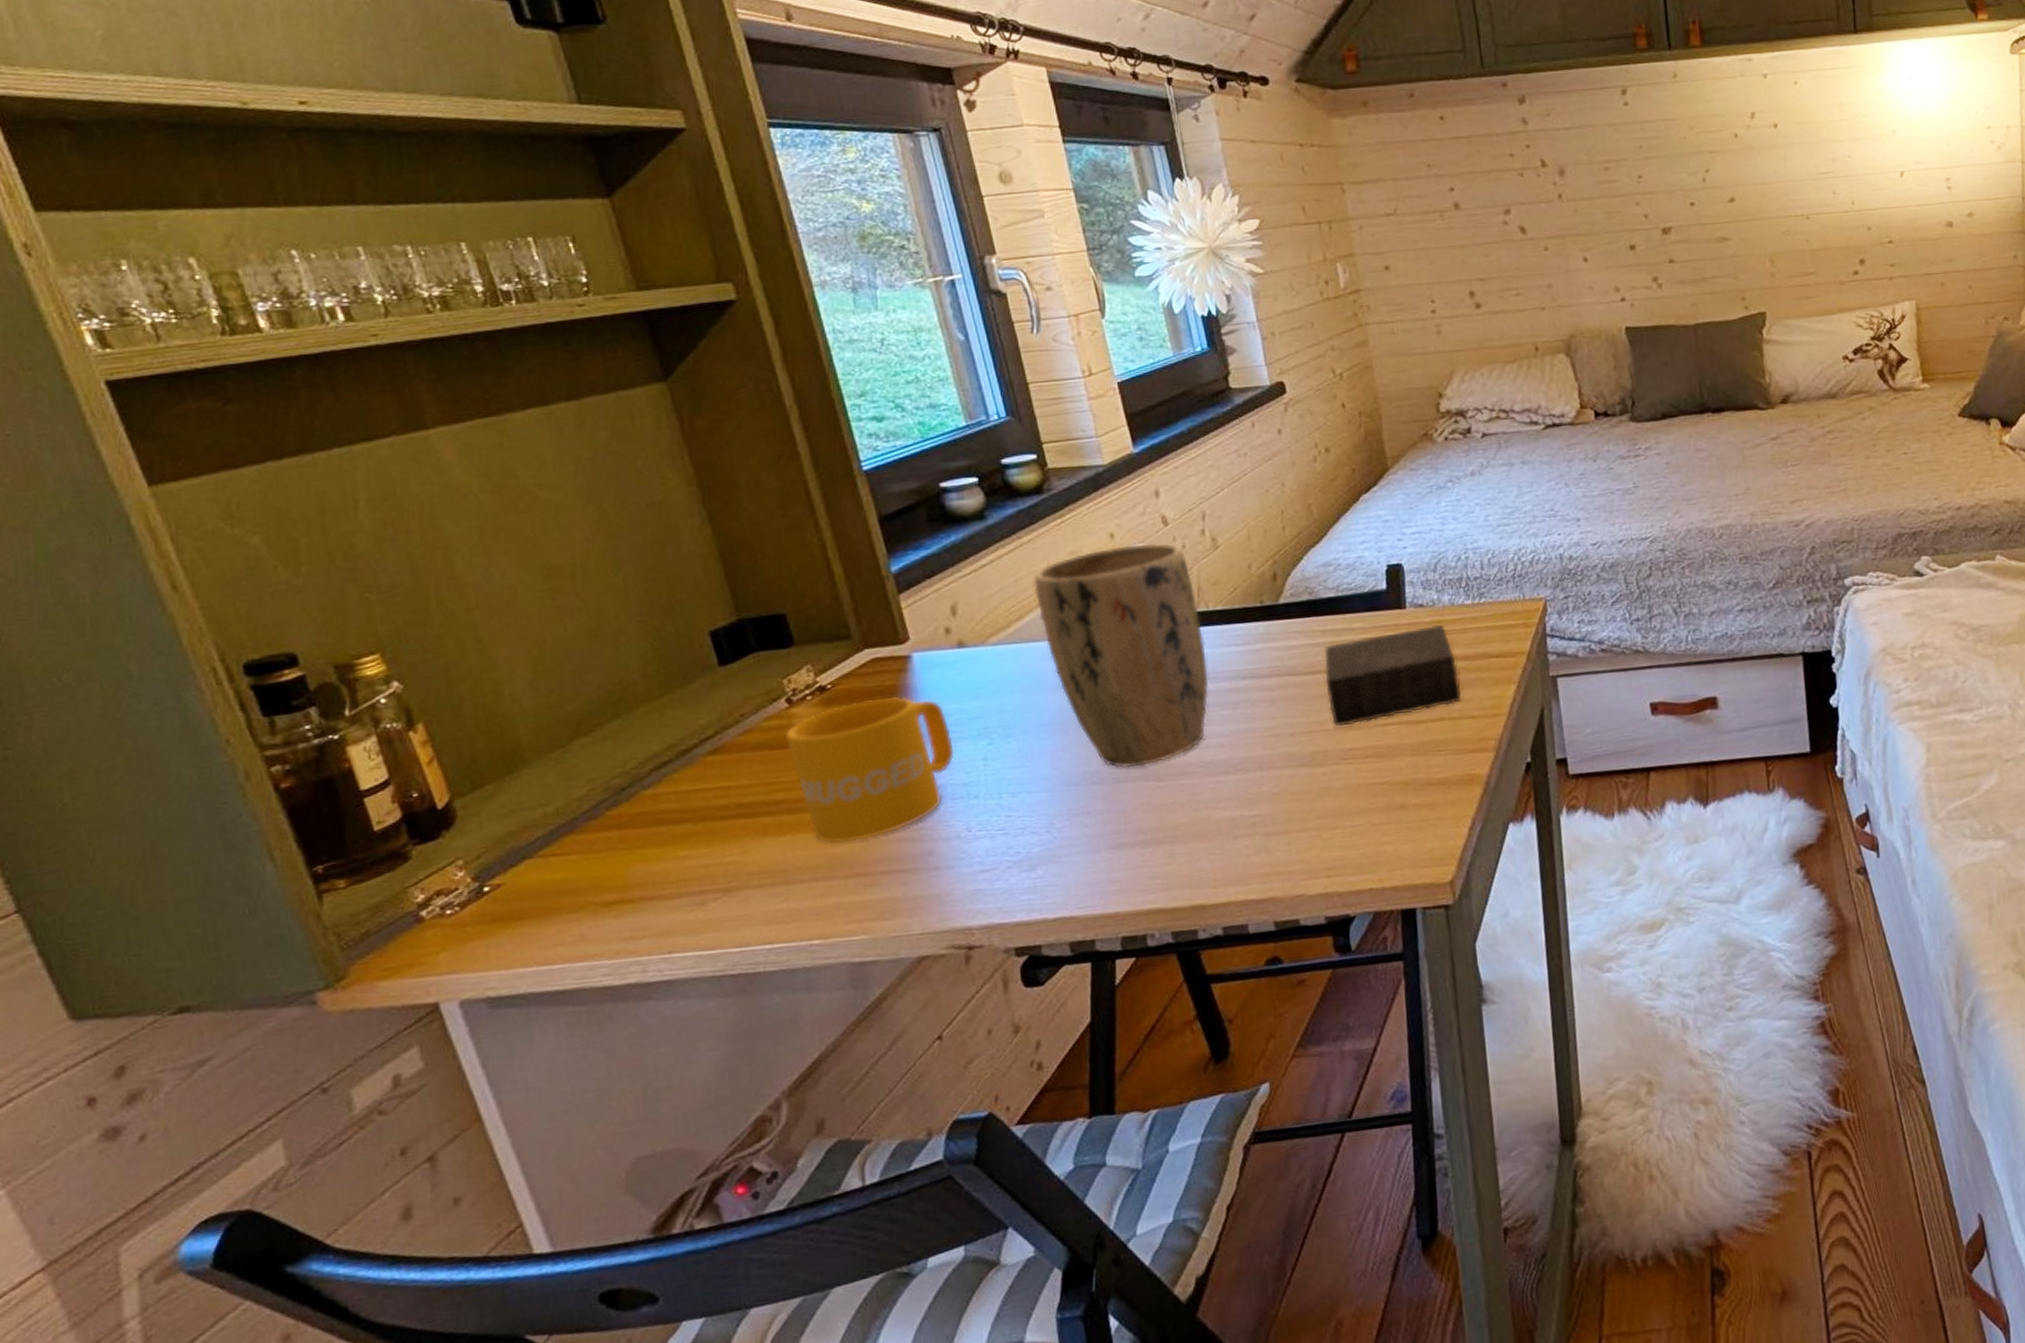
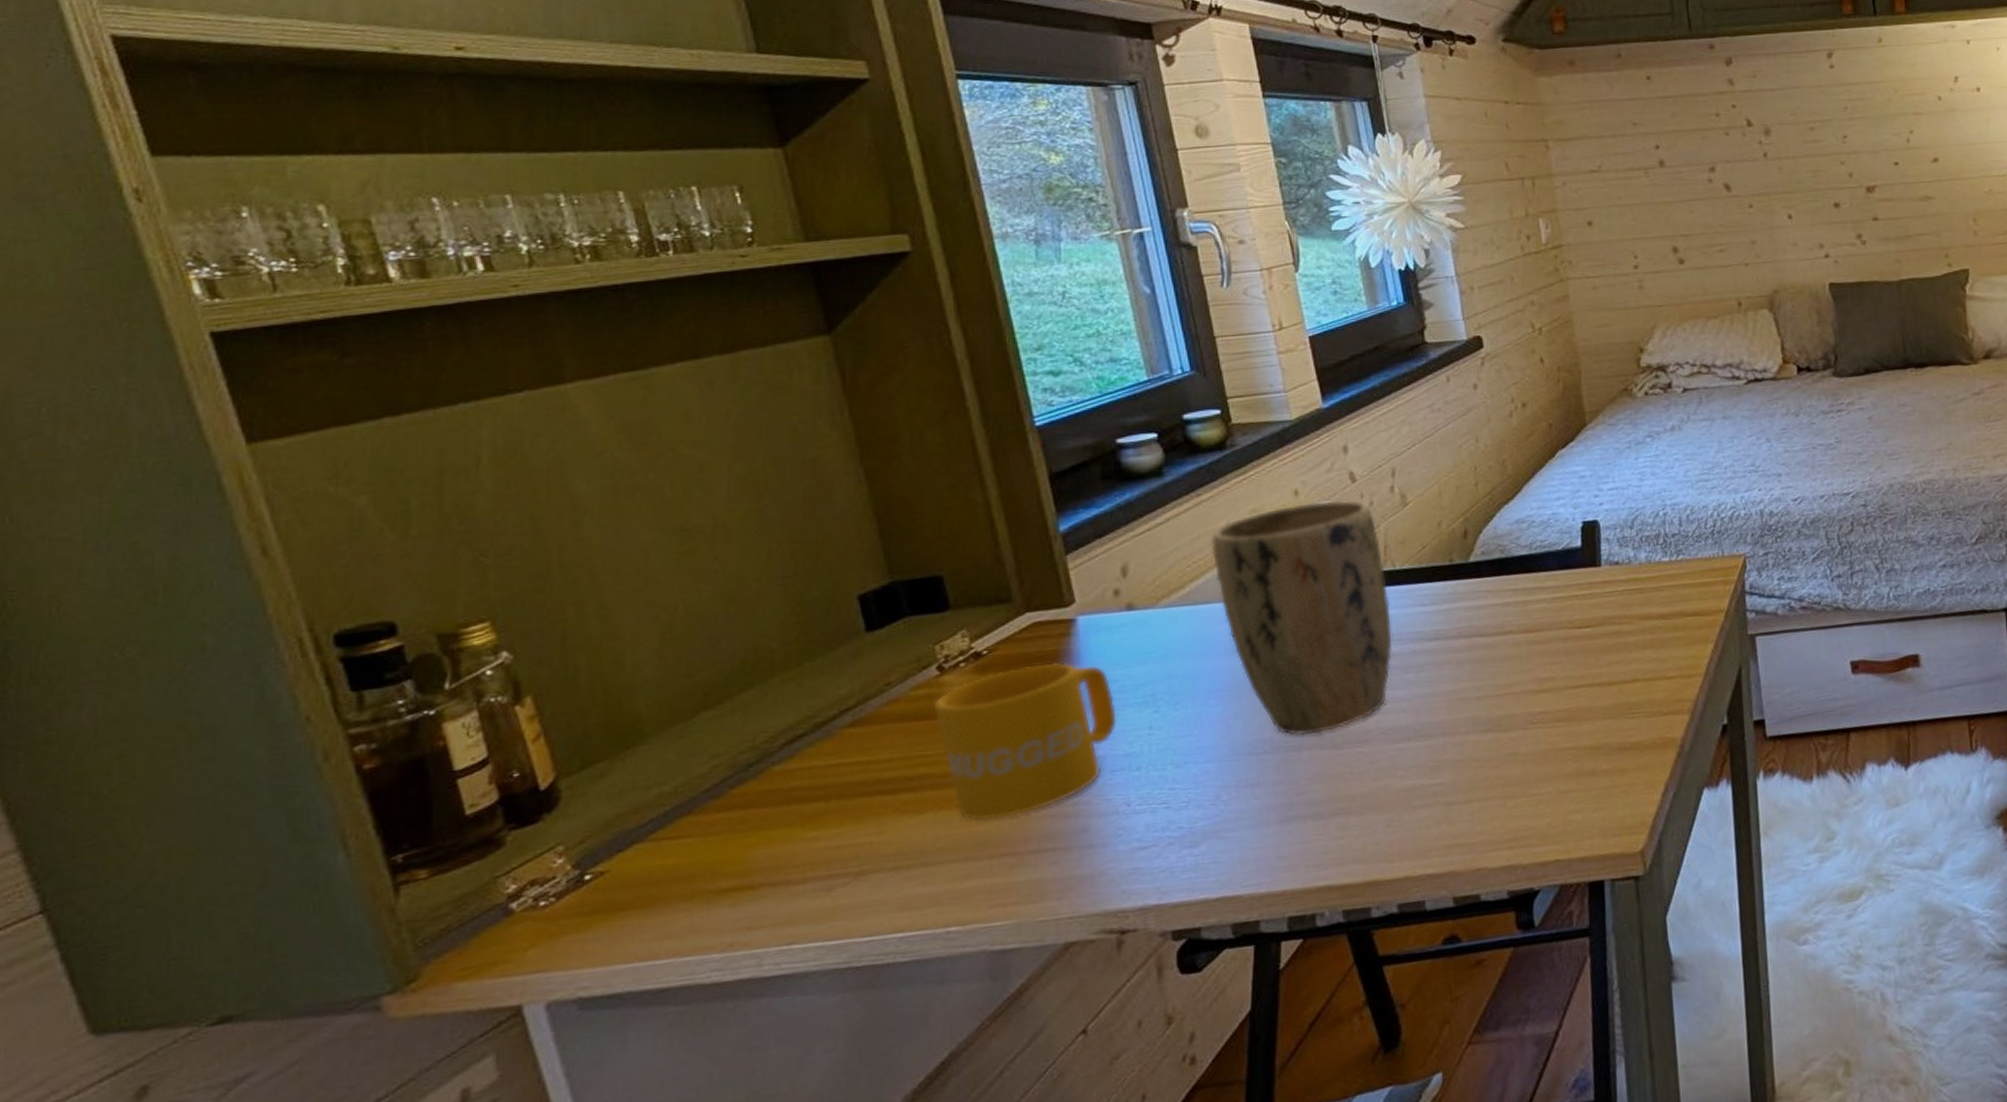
book: present [1324,624,1461,727] -> none [1514,582,1656,690]

